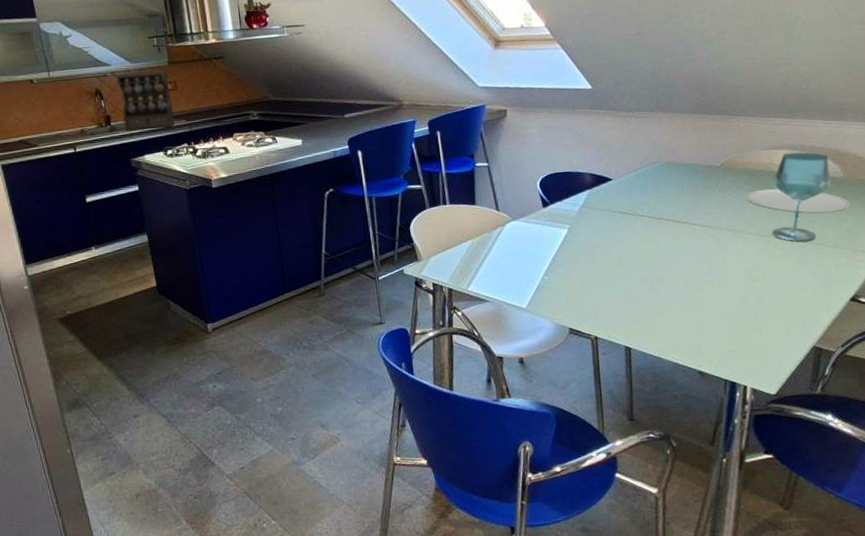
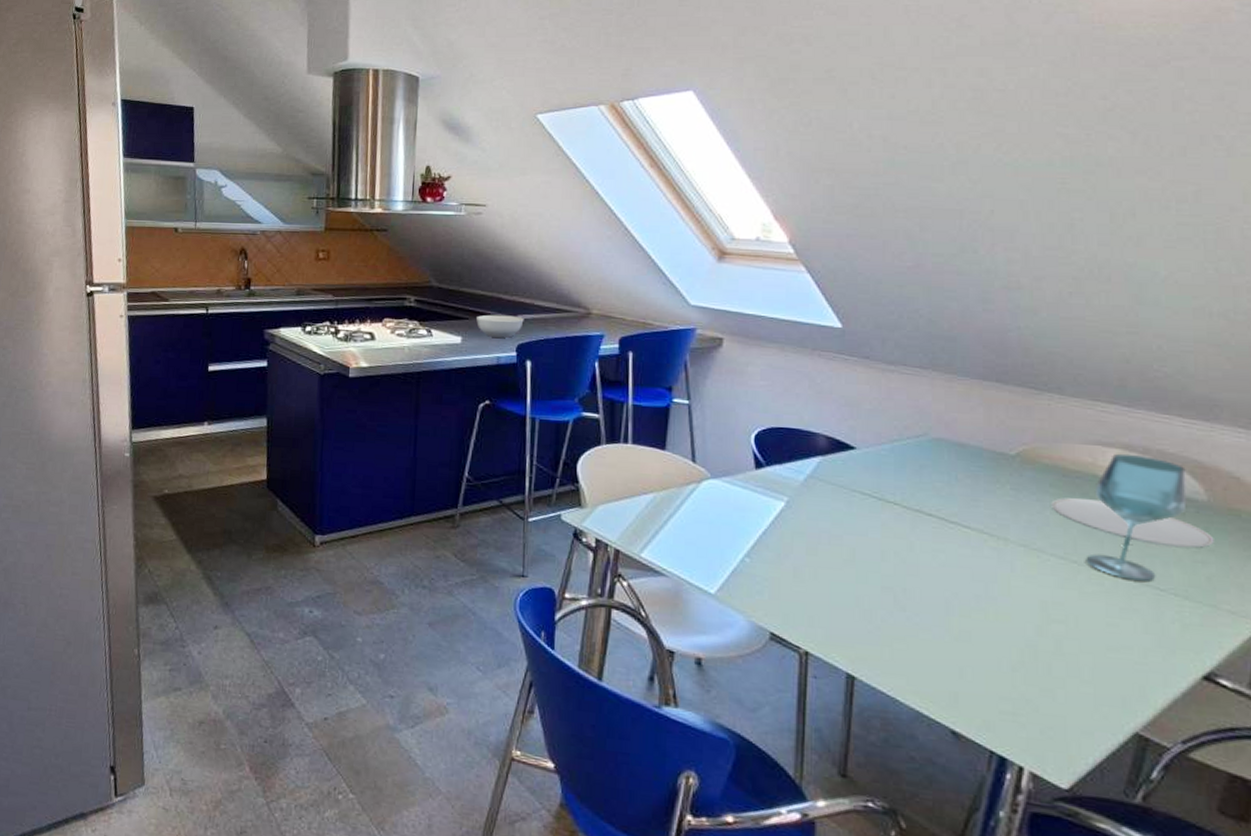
spice rack: present [116,69,175,131] -> none [264,233,322,301]
bowl: none [311,115,351,136] -> present [475,314,524,338]

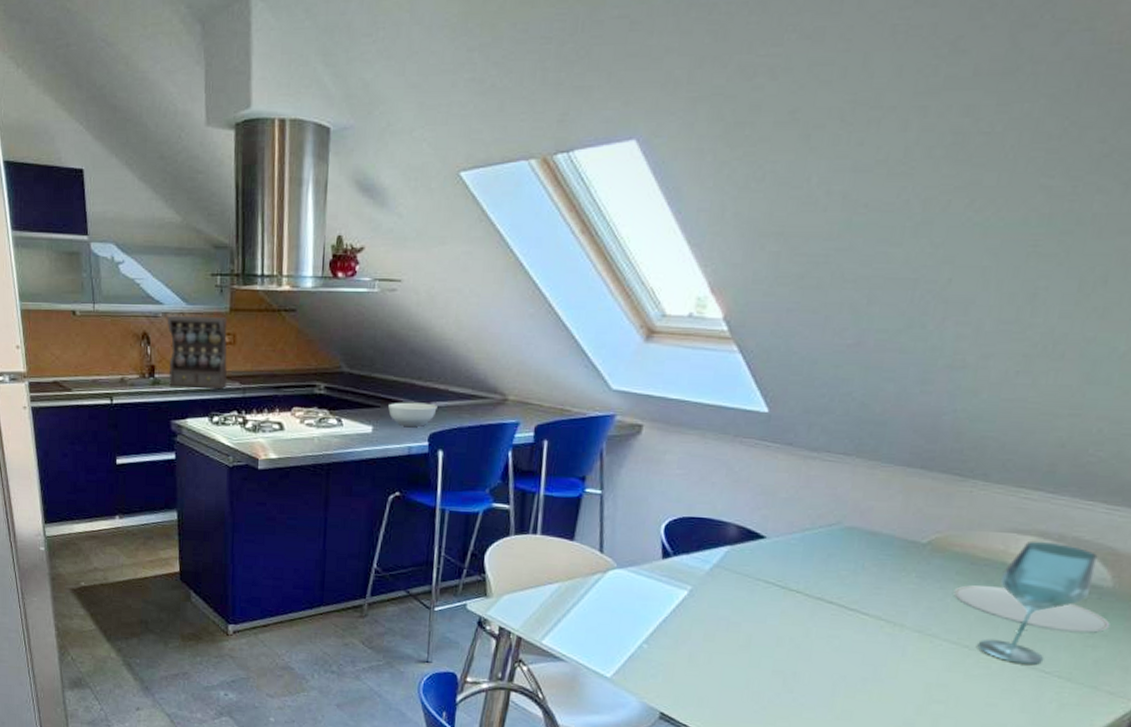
spice rack: none [264,233,322,301] -> present [168,315,227,390]

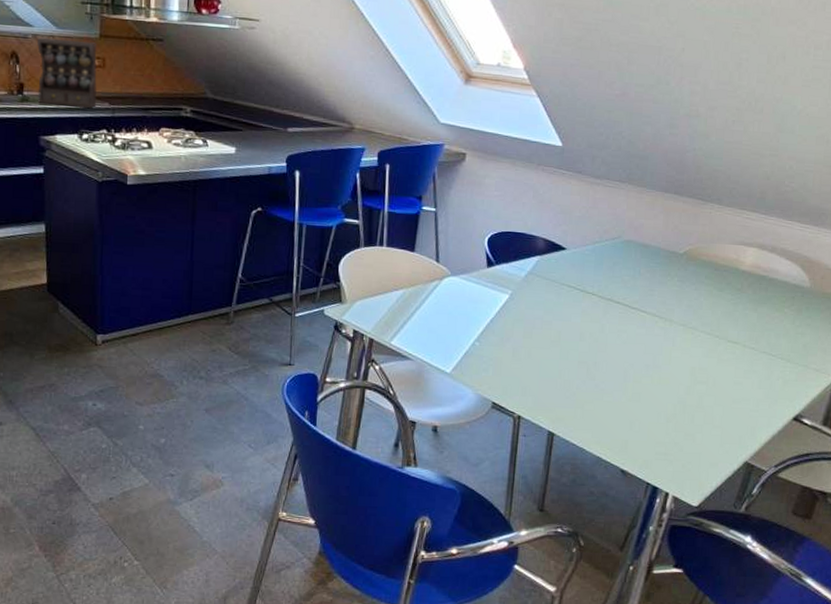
bowl: present [387,402,438,427] -> none [249,126,294,149]
plate: present [953,585,1110,634] -> none [705,286,811,324]
wine glass: present [977,540,1098,665] -> none [725,251,798,349]

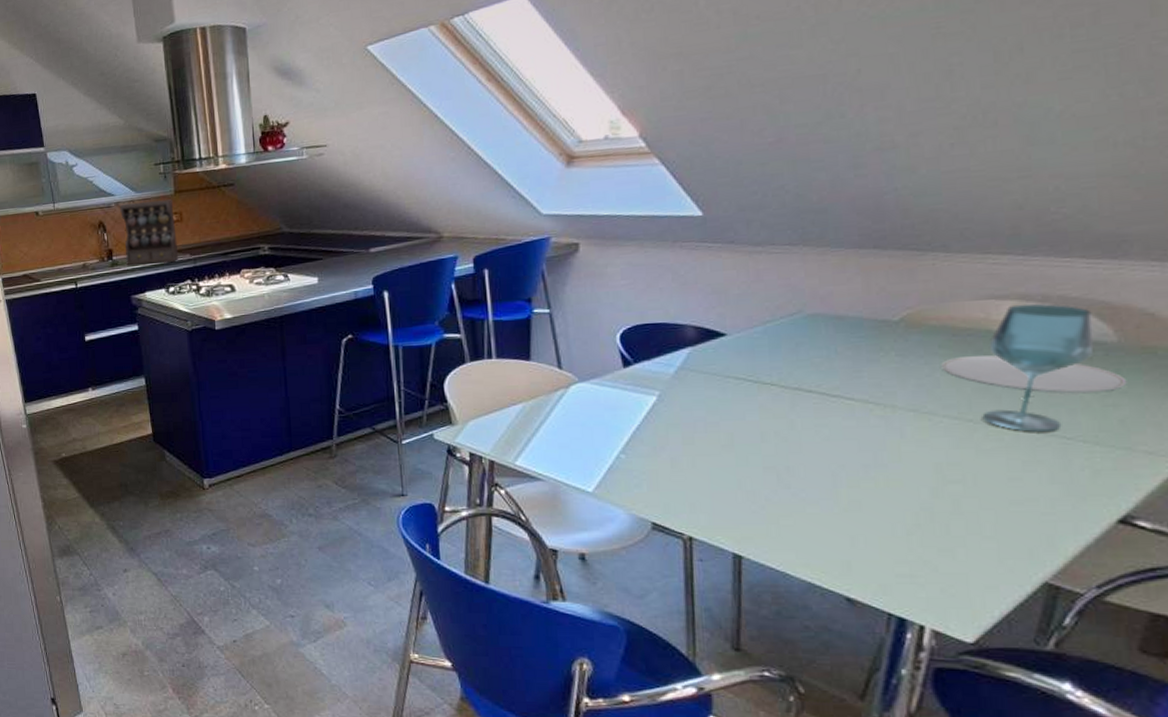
plate: none [705,286,811,324] -> present [941,355,1127,394]
wine glass: none [725,251,798,349] -> present [982,303,1094,432]

